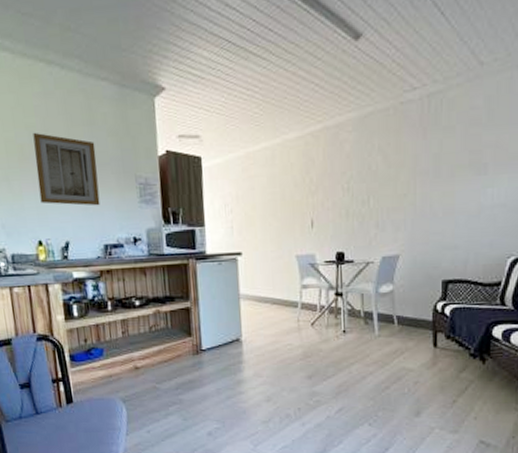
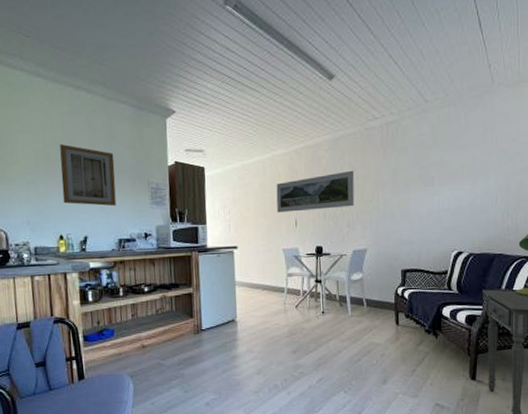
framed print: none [288,156,385,211] -> present [276,170,355,213]

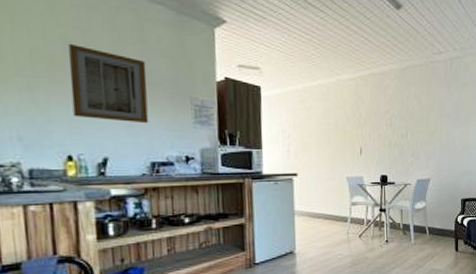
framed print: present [276,170,355,213] -> none [340,101,419,140]

